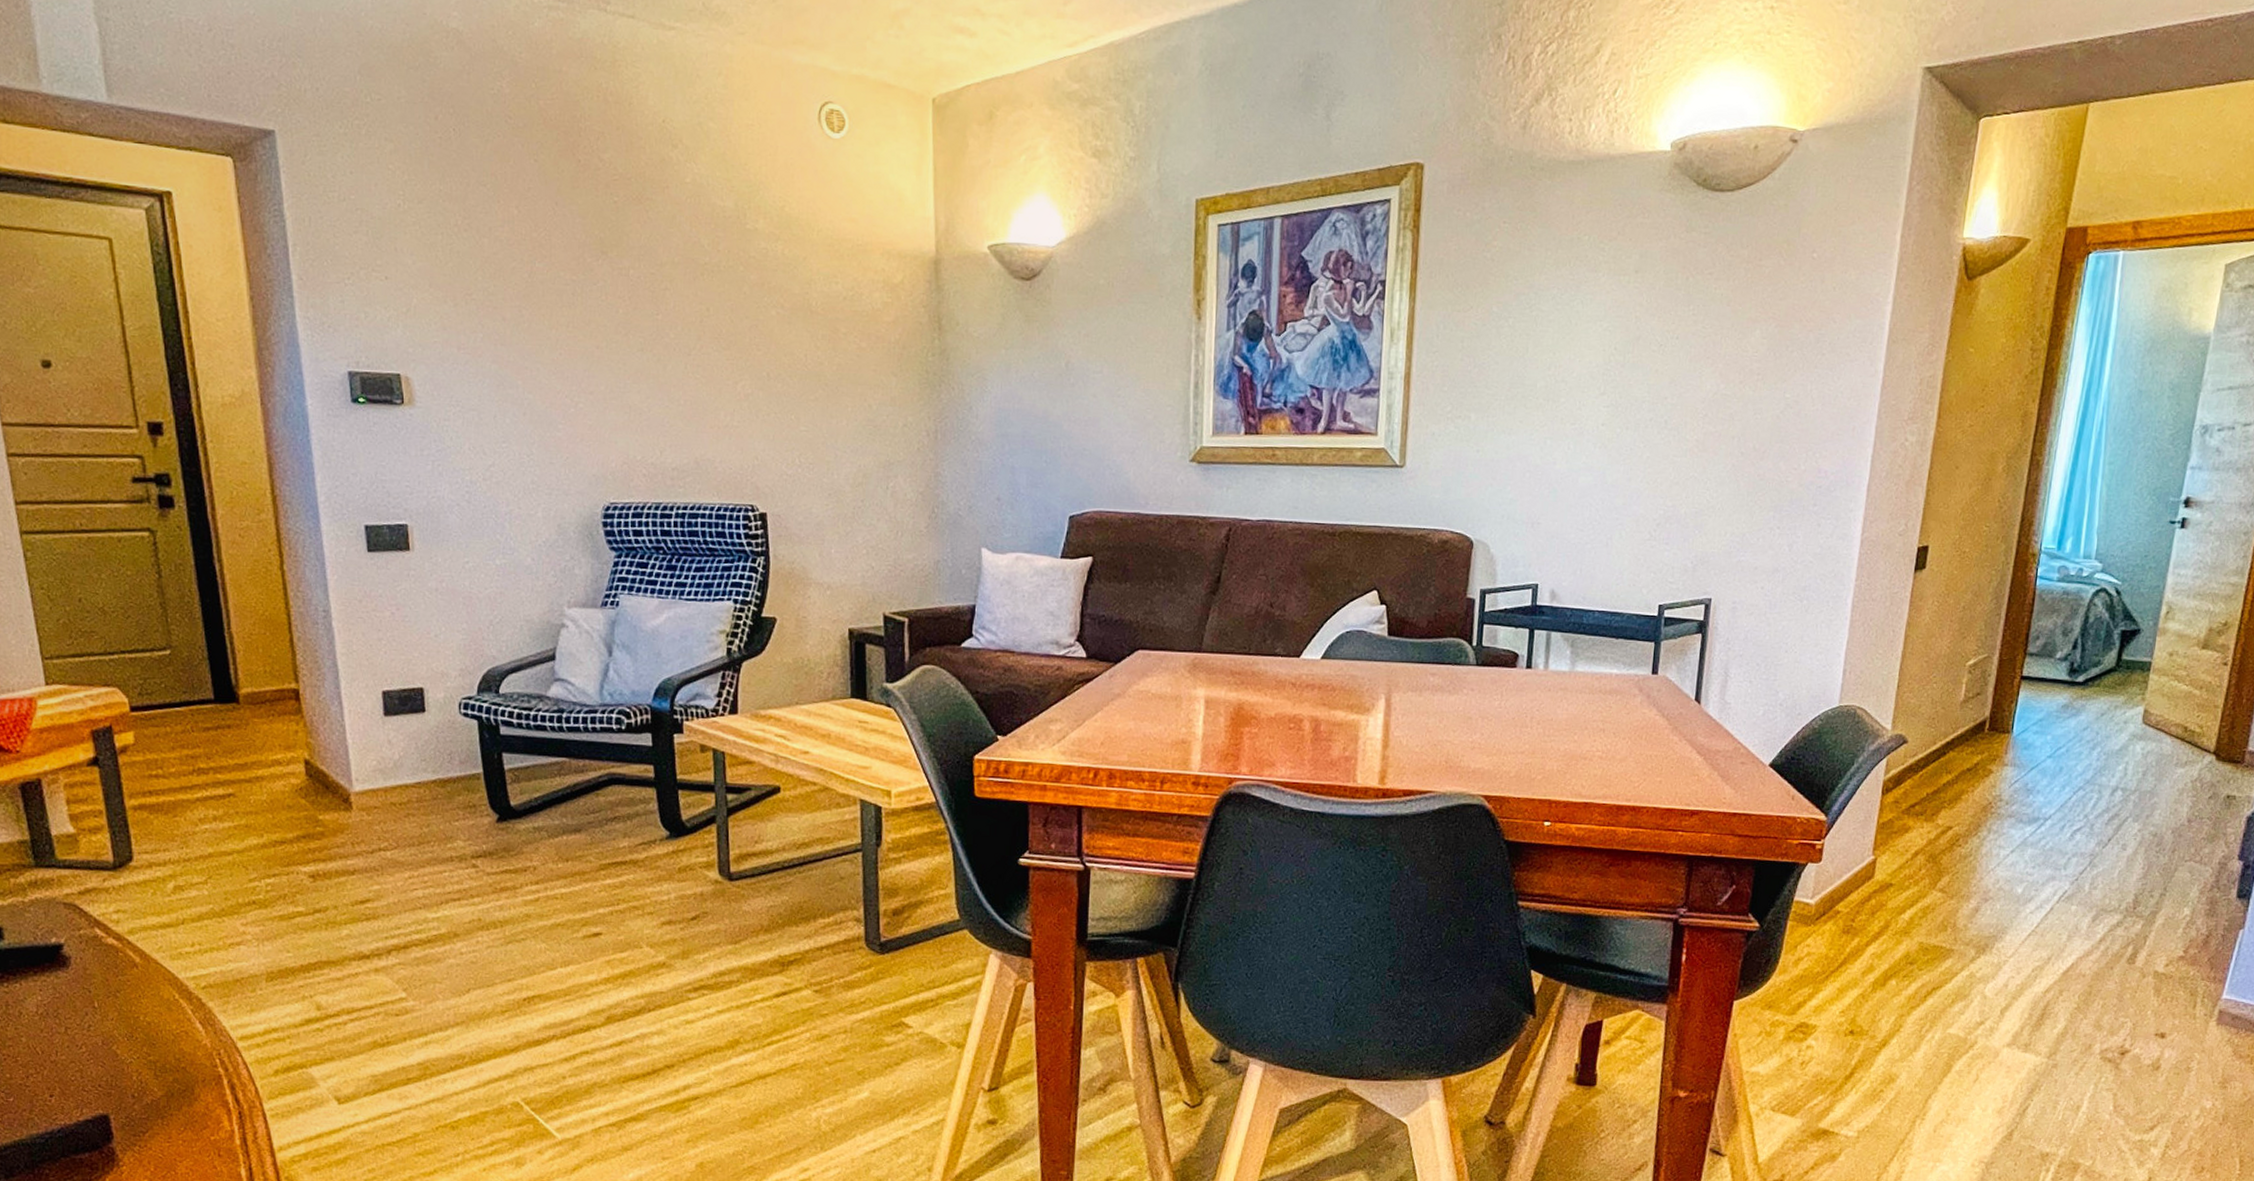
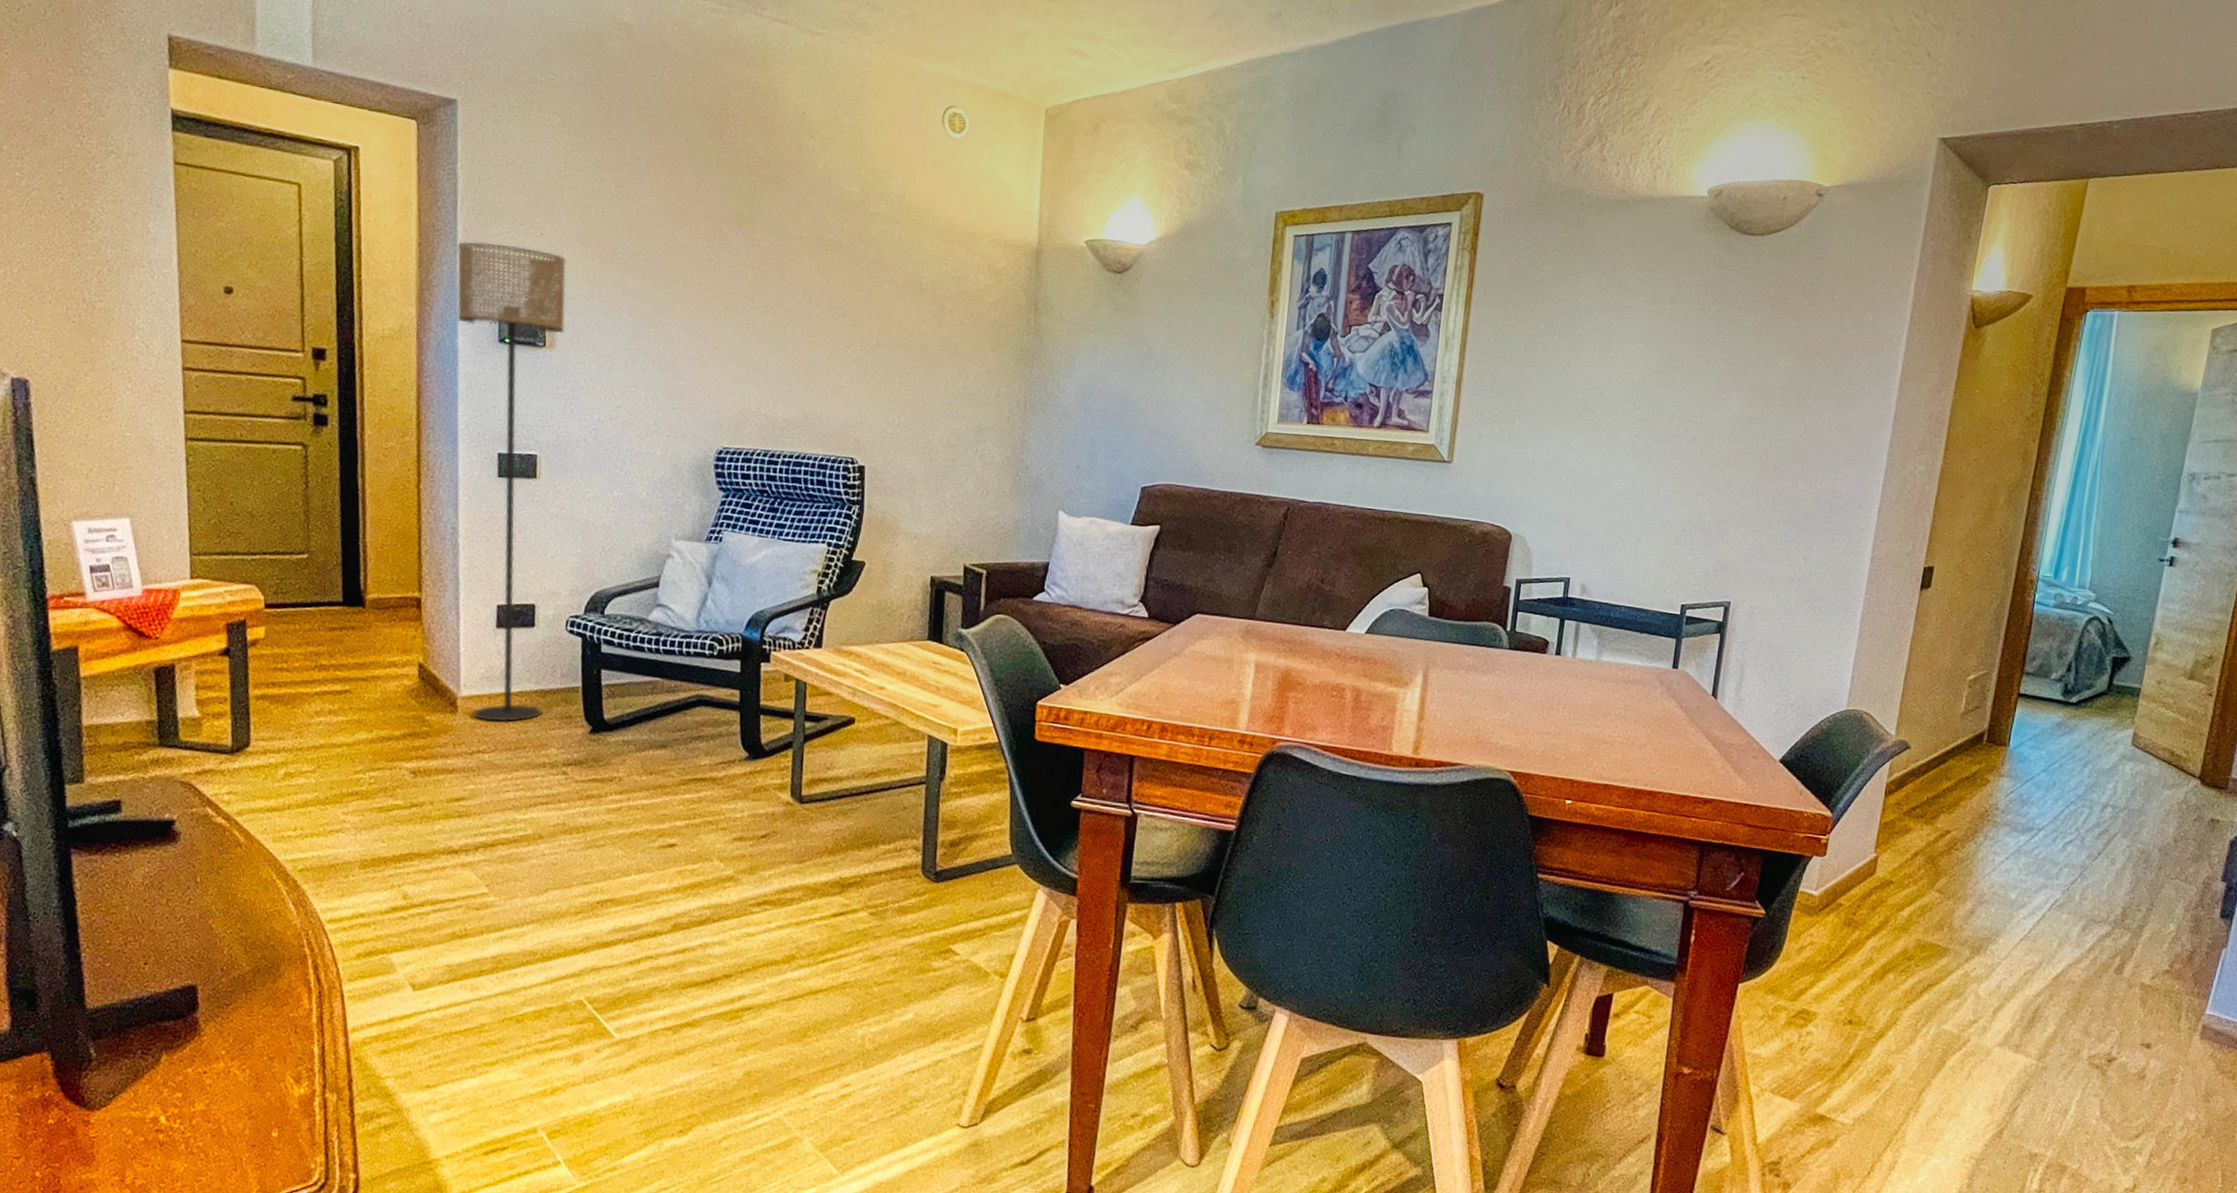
floor lamp: none [294,291,443,817] -> present [457,241,566,722]

